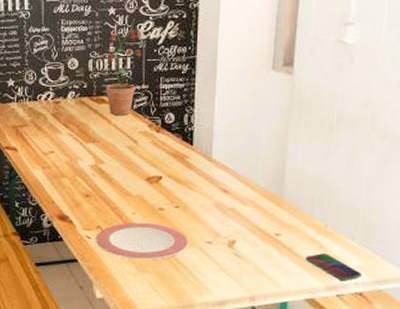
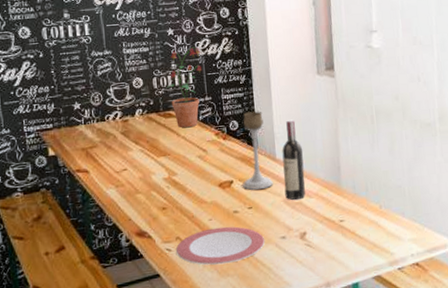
candle holder: none [172,105,205,189] -> present [243,111,273,190]
wine bottle: none [217,118,243,205] -> present [282,119,305,200]
smartphone: present [306,253,361,280] -> none [368,232,415,255]

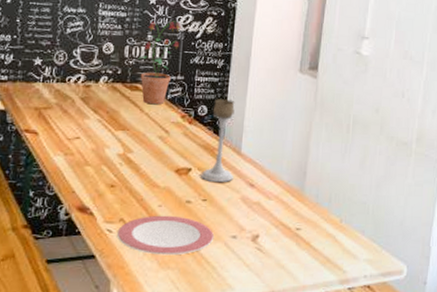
wine bottle: present [282,119,305,200] -> none [243,114,270,199]

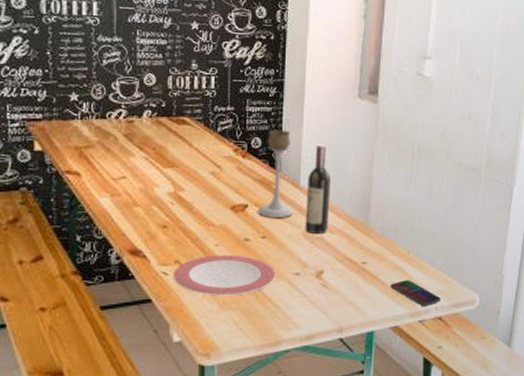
potted plant: present [139,21,181,105] -> none [184,47,228,139]
wine bottle: none [243,114,270,199] -> present [305,144,330,234]
smartphone: none [322,248,370,274] -> present [390,280,441,306]

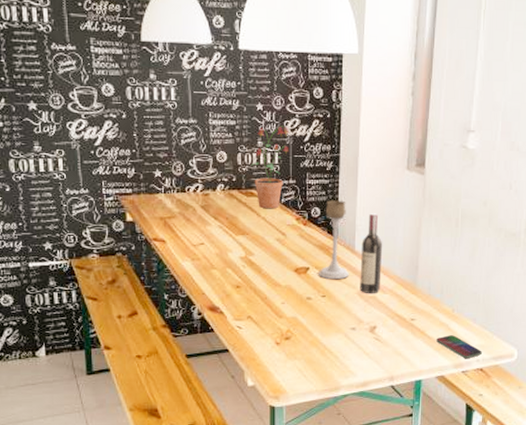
plate: present [174,255,277,296] -> none [247,311,335,347]
potted plant: none [184,47,228,139] -> present [251,126,289,209]

